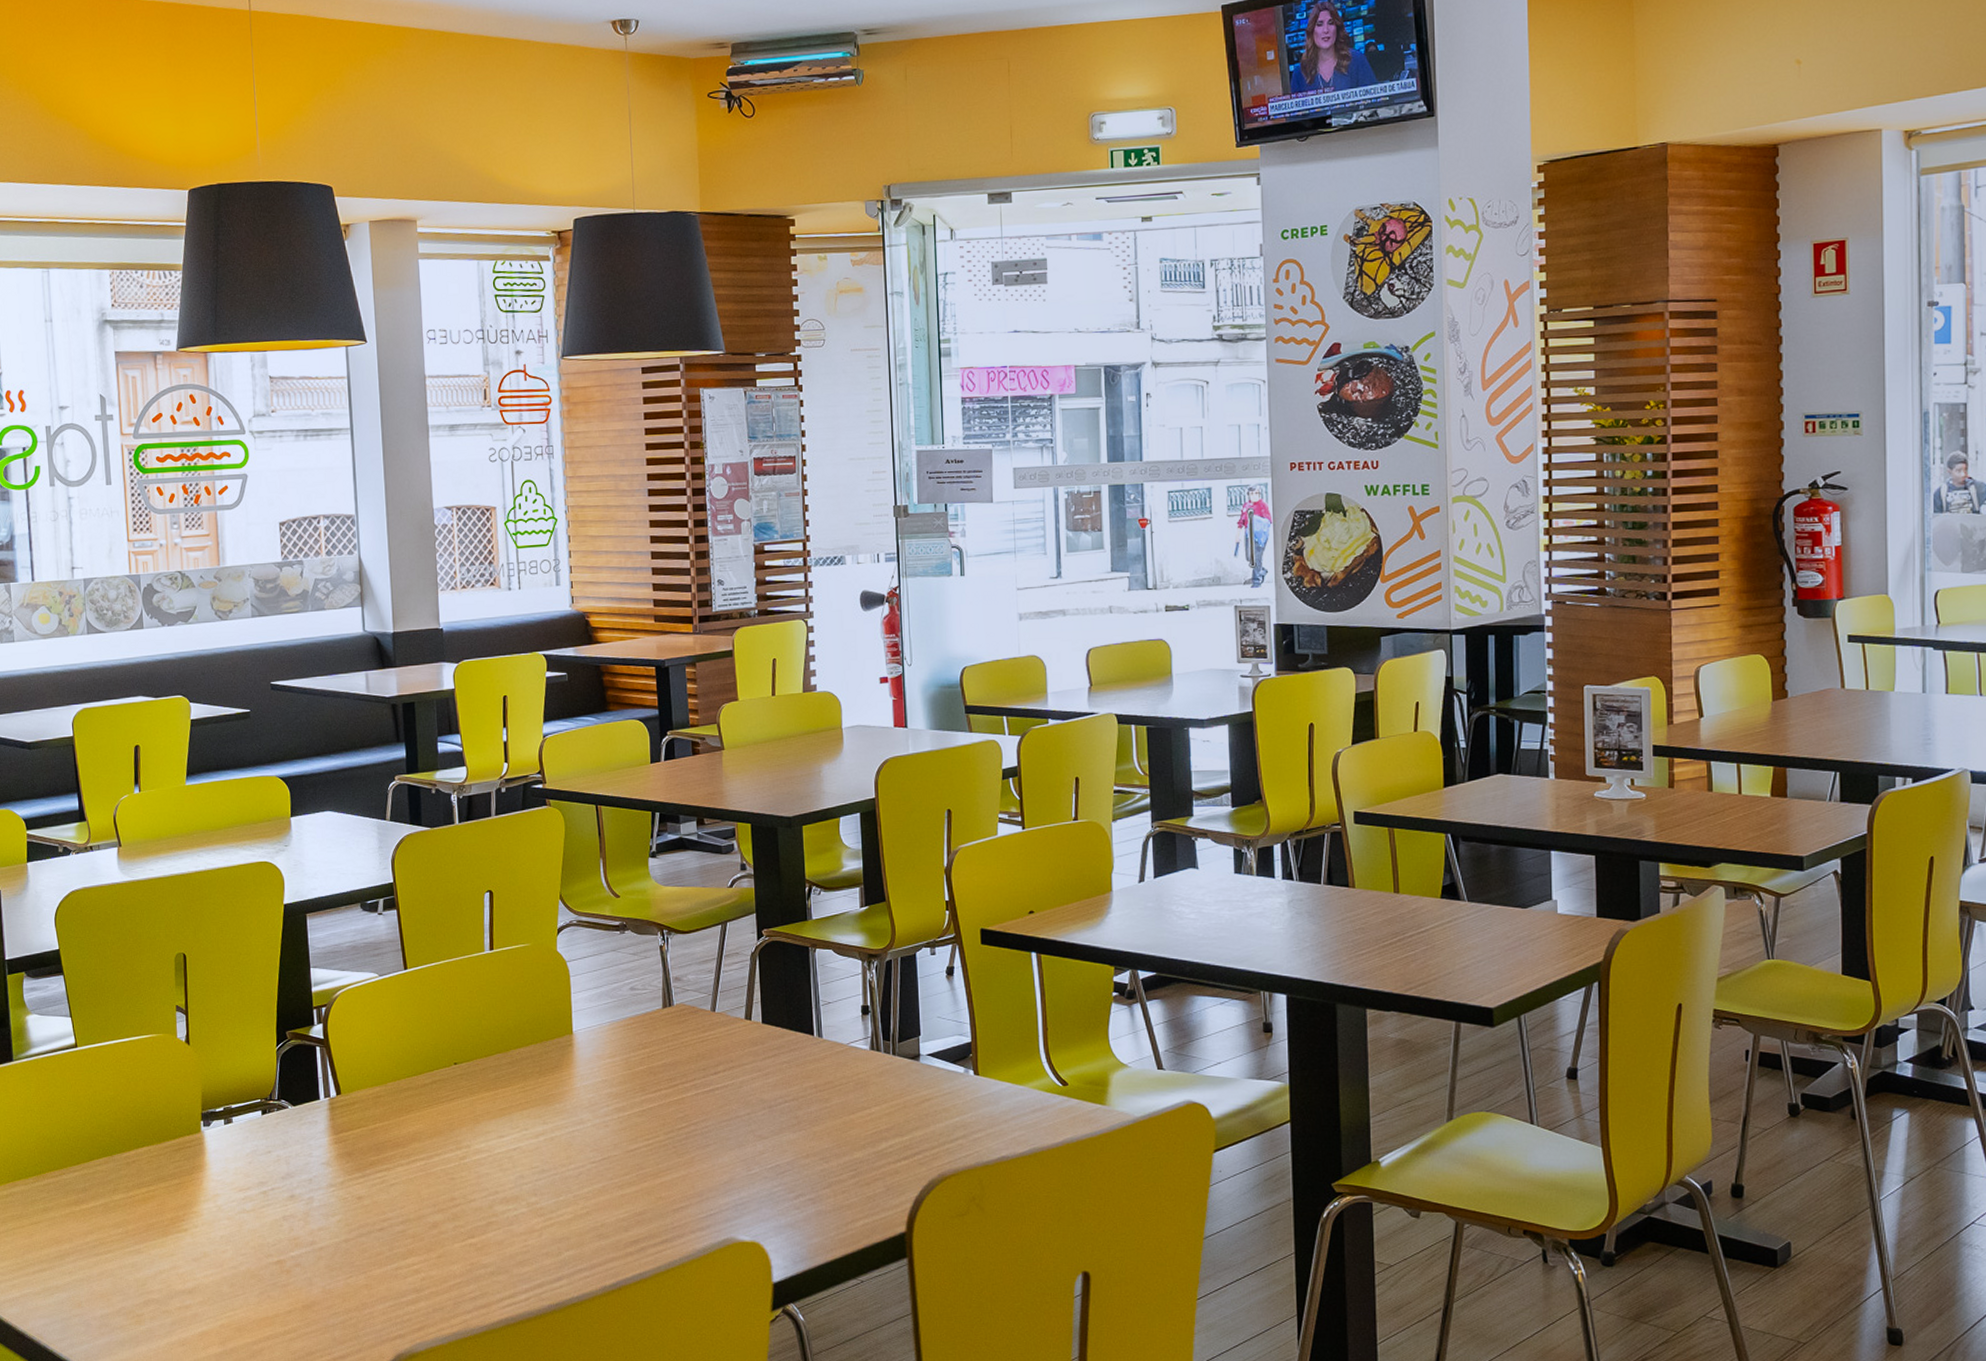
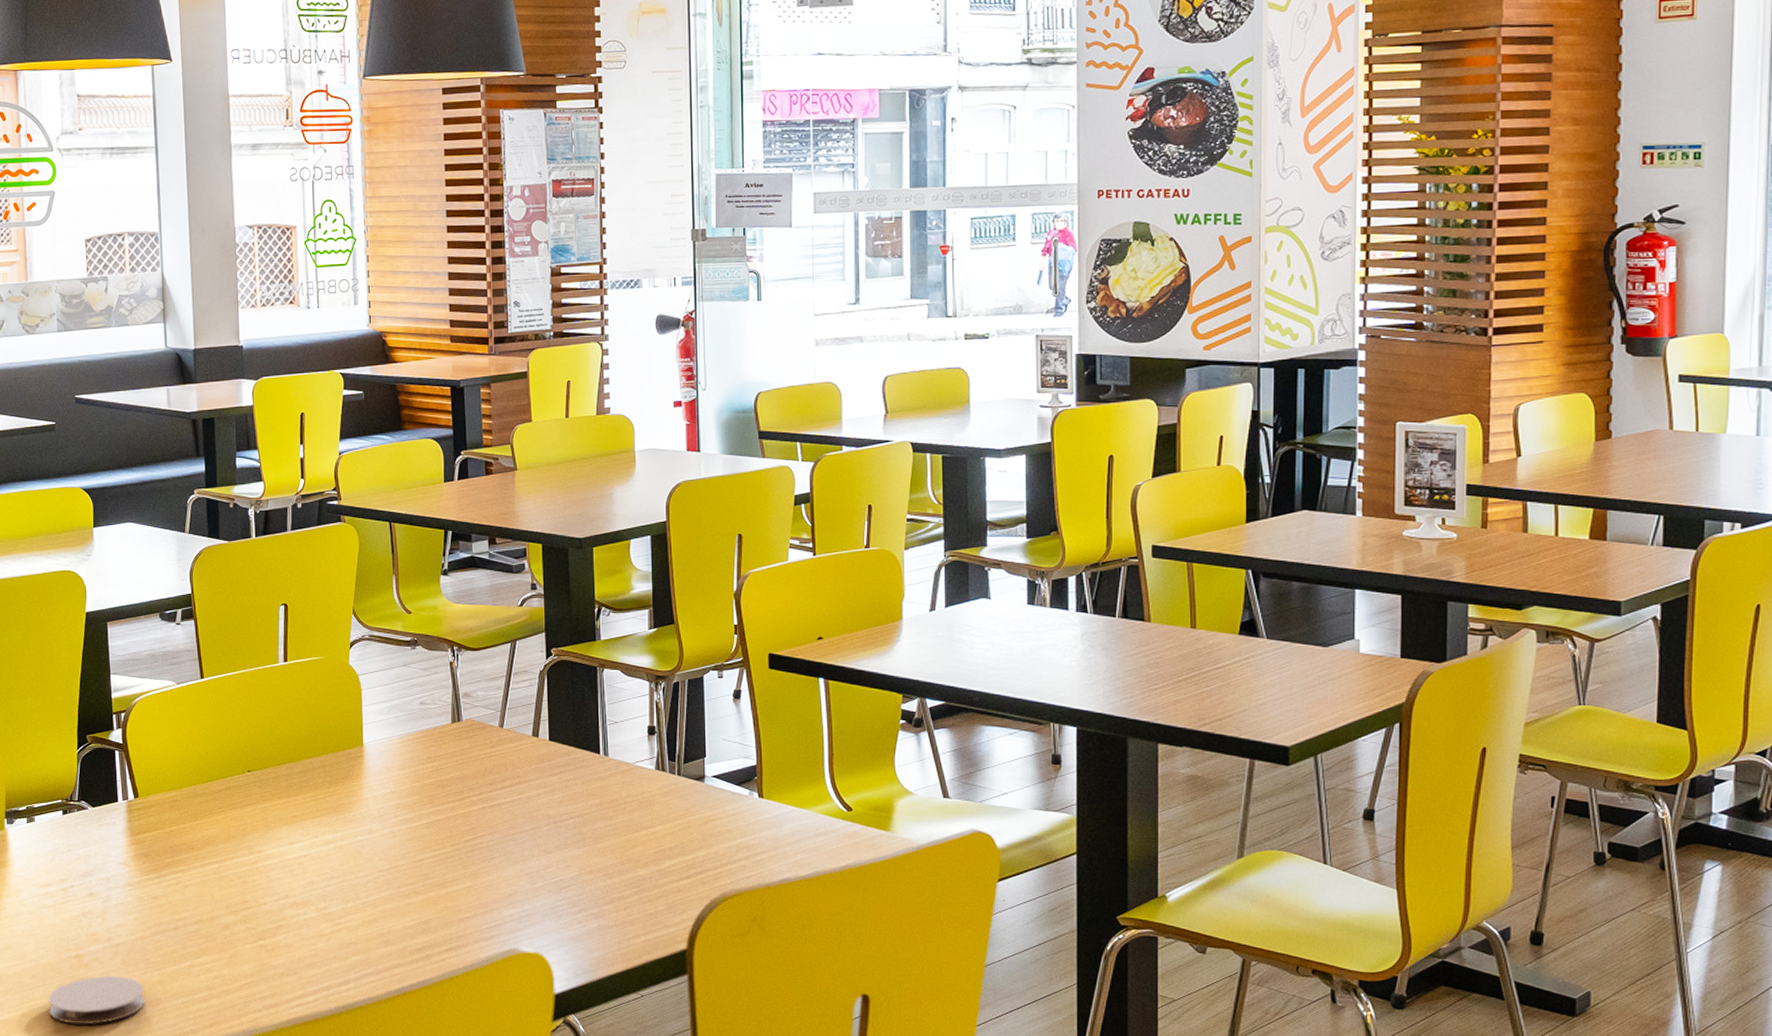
coaster: none [249,1281,351,1334] -> present [48,976,146,1025]

